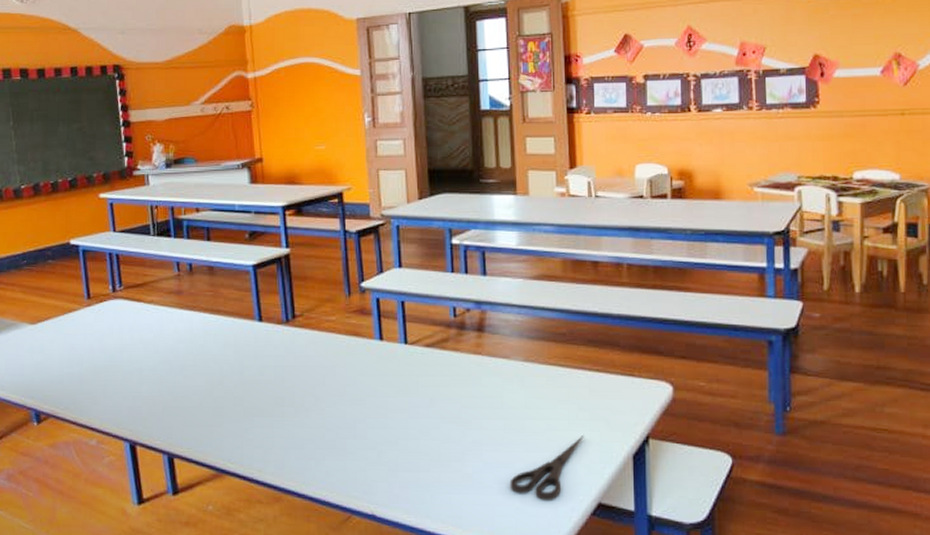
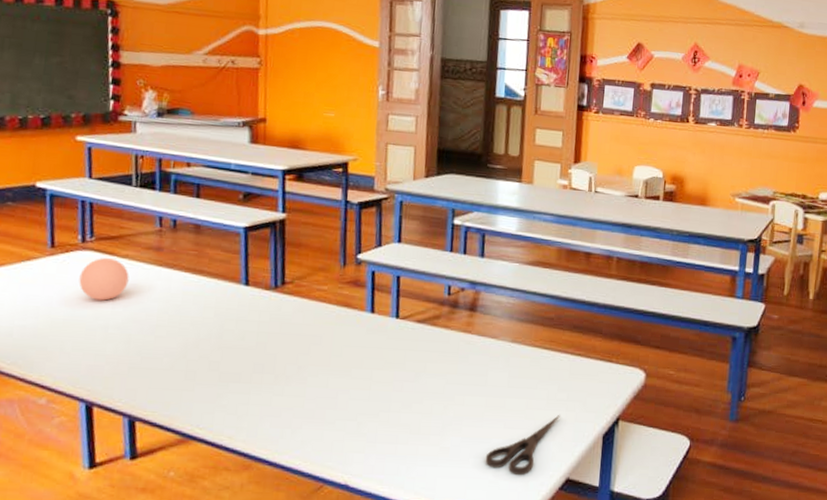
ball: none [113,305,156,345] -> present [79,258,129,301]

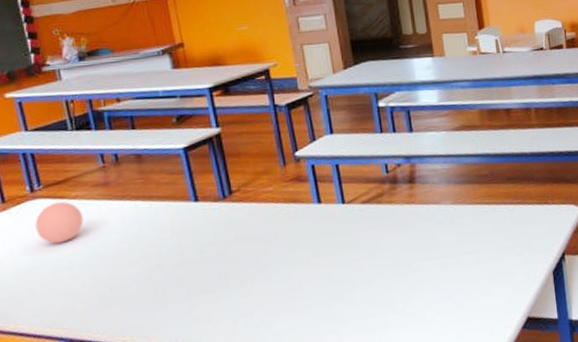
scissors: present [485,414,560,475] -> none [449,260,511,323]

